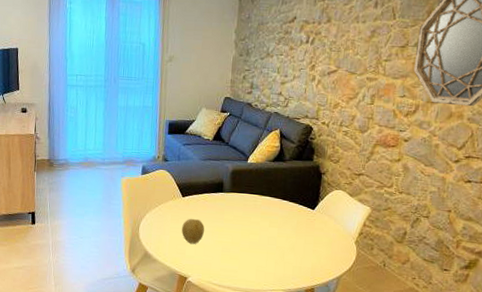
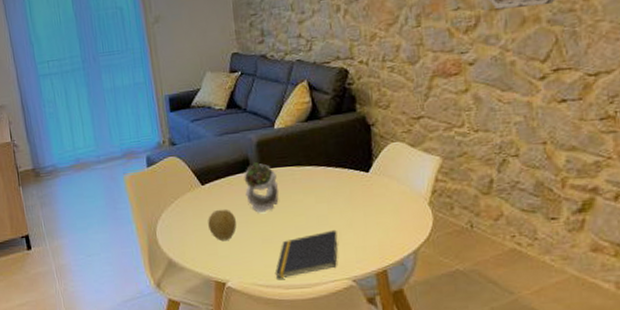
succulent plant: none [216,186,243,227] -> present [244,162,279,213]
notepad: none [227,250,281,282] -> present [275,229,338,279]

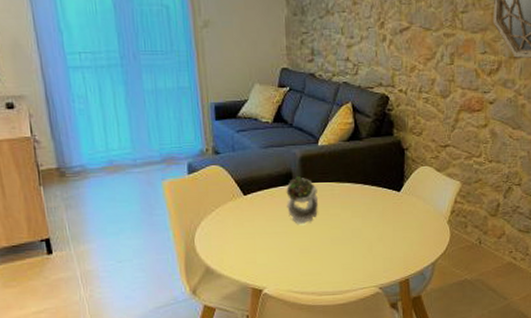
fruit: present [208,208,237,241] -> none [248,219,277,249]
notepad: present [275,229,338,279] -> none [310,242,369,286]

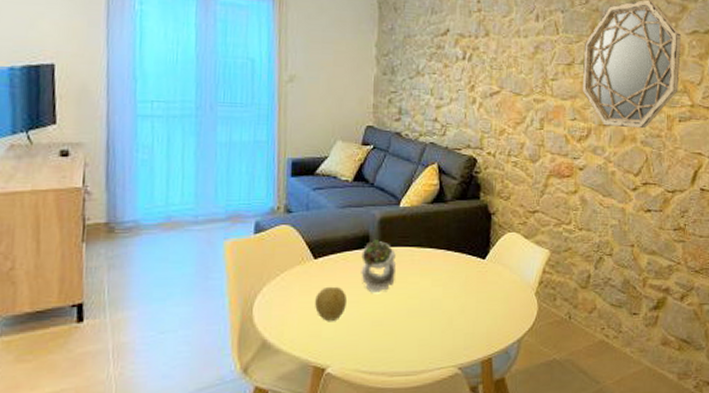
fruit: none [248,219,277,249] -> present [315,286,348,321]

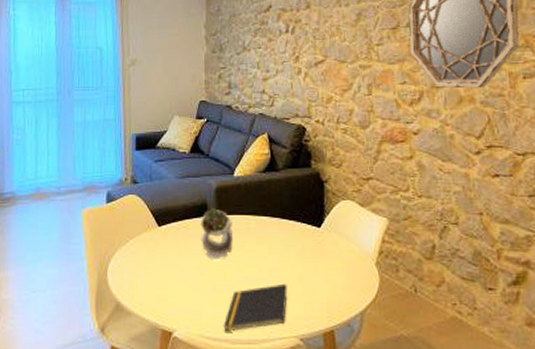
fruit: present [315,286,348,321] -> none [161,252,190,286]
notepad: none [380,314,449,365] -> present [223,283,287,332]

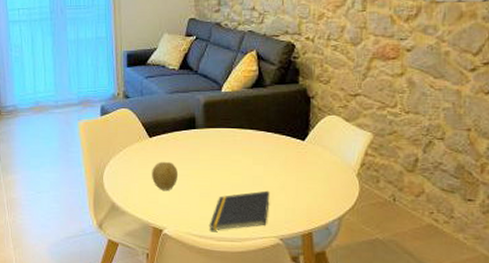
fruit: none [161,252,190,286] -> present [152,161,179,190]
succulent plant: present [201,208,234,260] -> none [189,122,221,168]

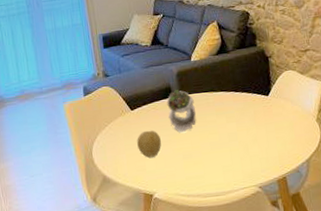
succulent plant: none [189,122,221,168] -> present [167,90,197,133]
notepad: present [209,190,270,231] -> none [194,144,246,189]

